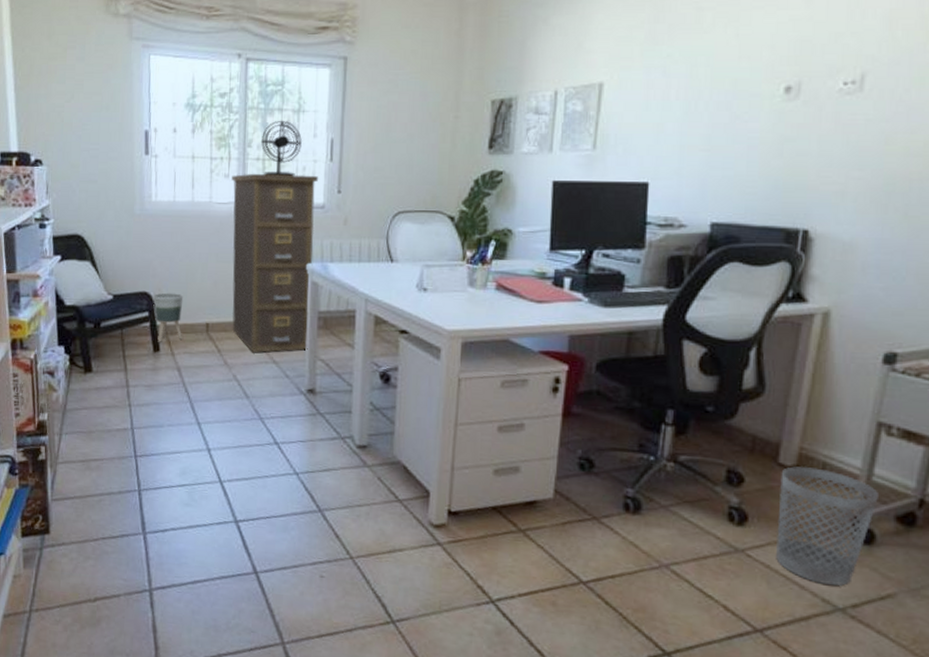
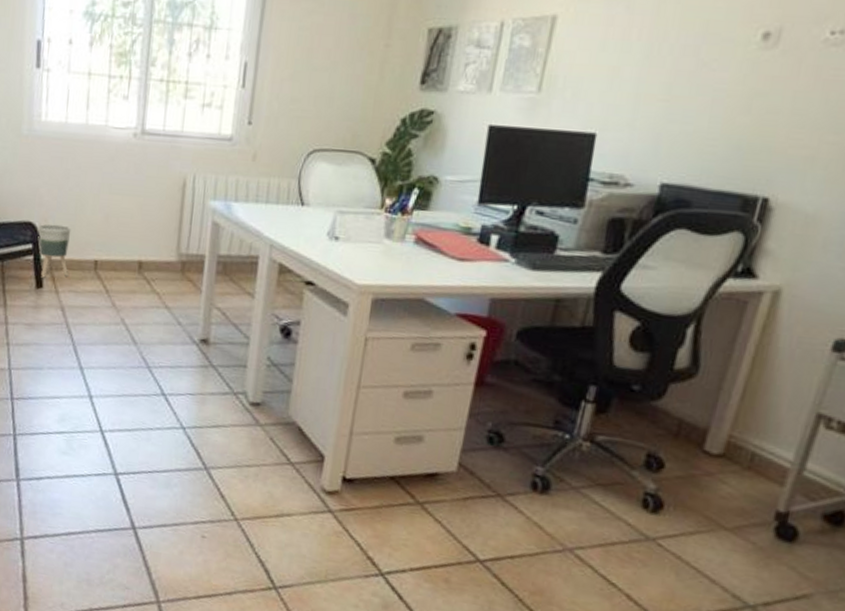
filing cabinet: present [231,173,318,352] -> none [123,96,227,296]
desk fan: present [260,120,302,176] -> none [165,37,212,102]
wastebasket: present [776,466,880,586] -> none [688,455,809,582]

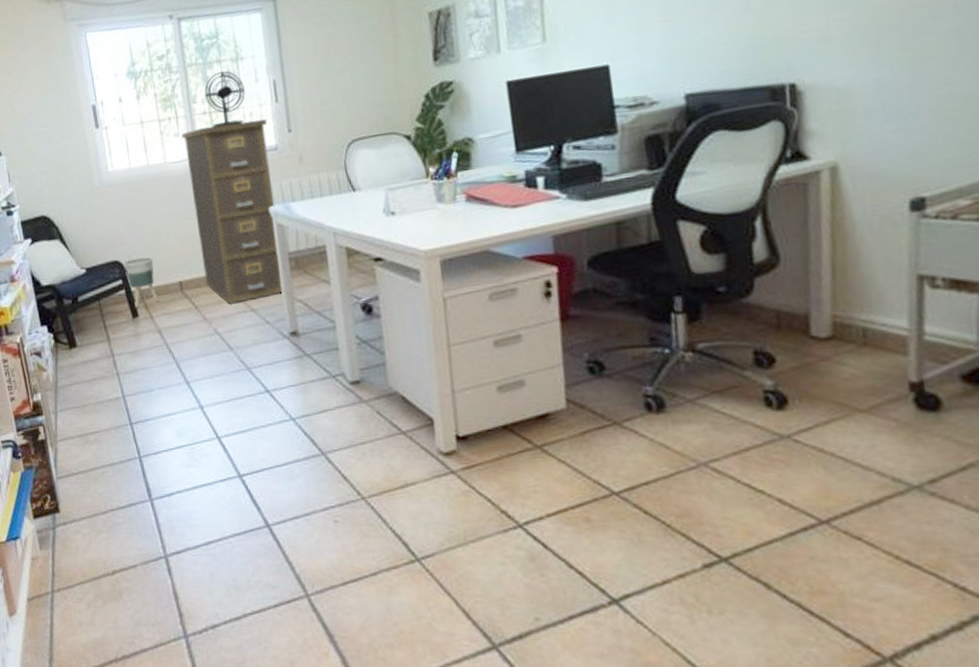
filing cabinet: none [123,96,227,296] -> present [181,119,284,303]
desk fan: none [165,37,212,102] -> present [204,71,245,128]

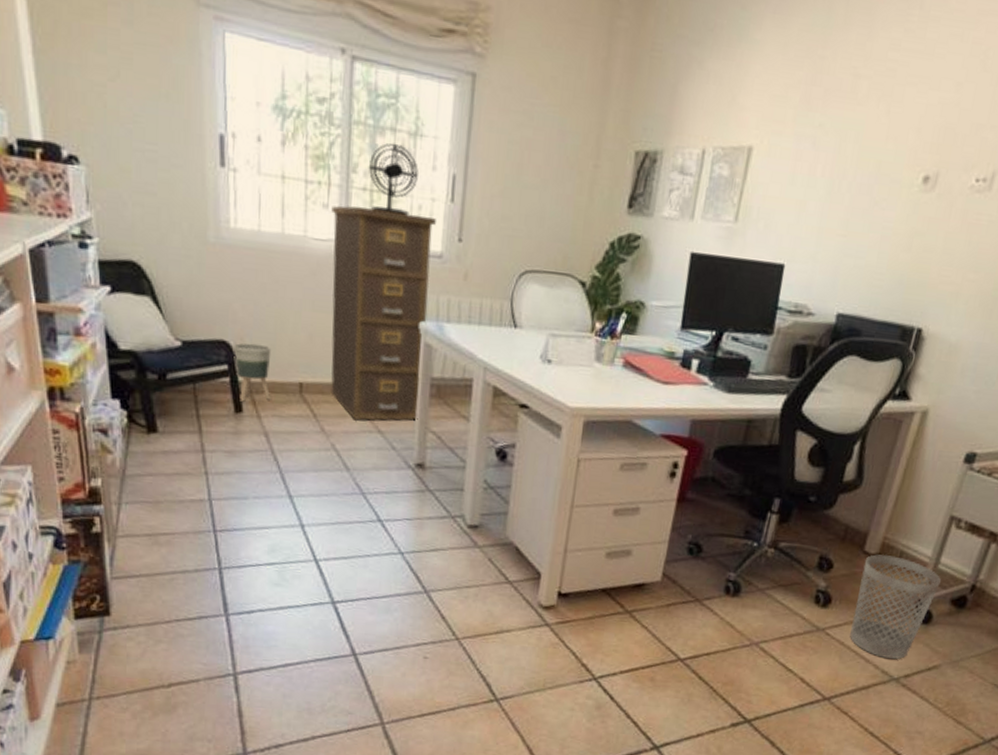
wastebasket: none [816,335,937,461] -> present [850,554,942,659]

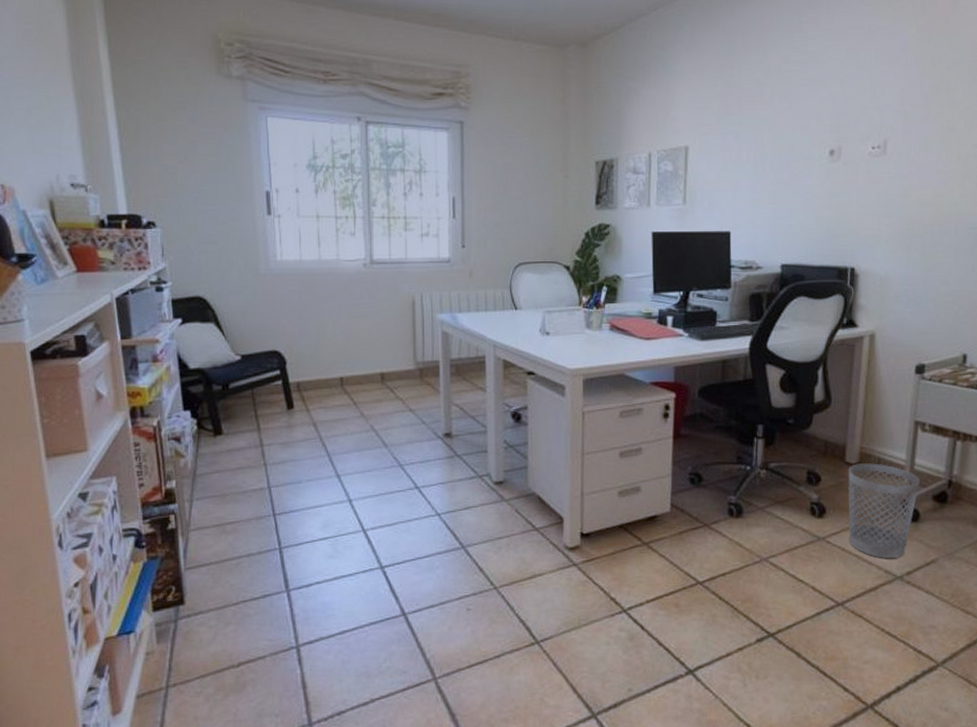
planter: present [232,343,272,402] -> none [283,350,317,399]
filing cabinet: present [331,205,436,420] -> none [358,231,442,402]
desk fan: present [368,142,418,215] -> none [384,180,425,233]

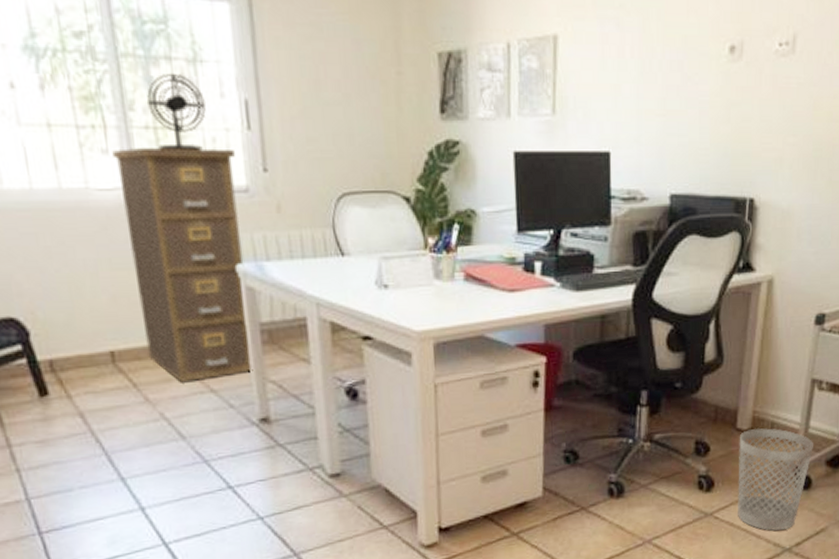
filing cabinet: none [358,231,442,402] -> present [112,147,253,382]
desk fan: none [384,180,425,233] -> present [146,73,206,150]

